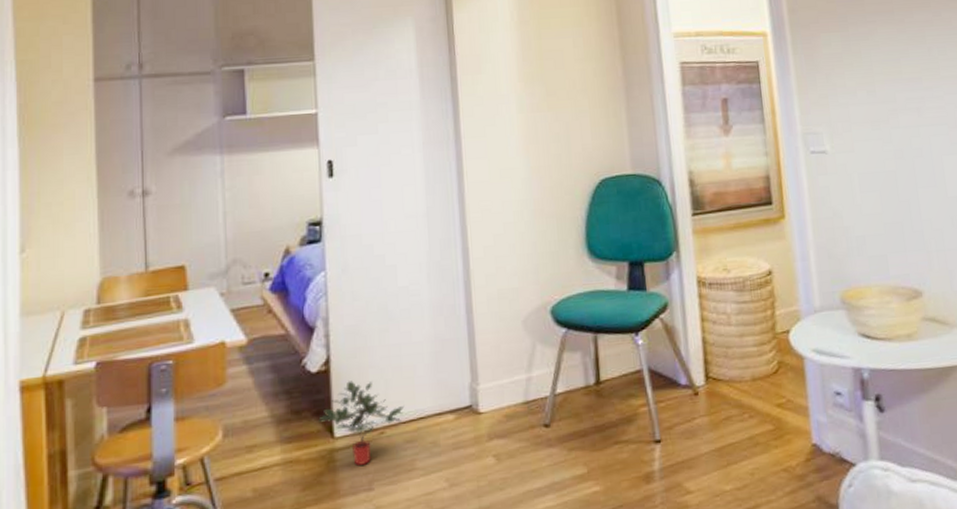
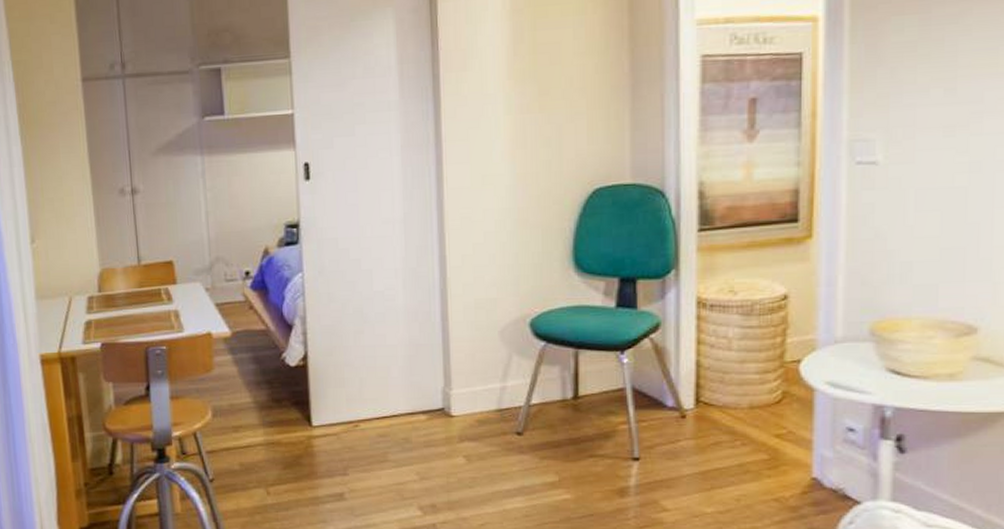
potted plant: present [318,381,405,466] -> none [297,376,378,454]

